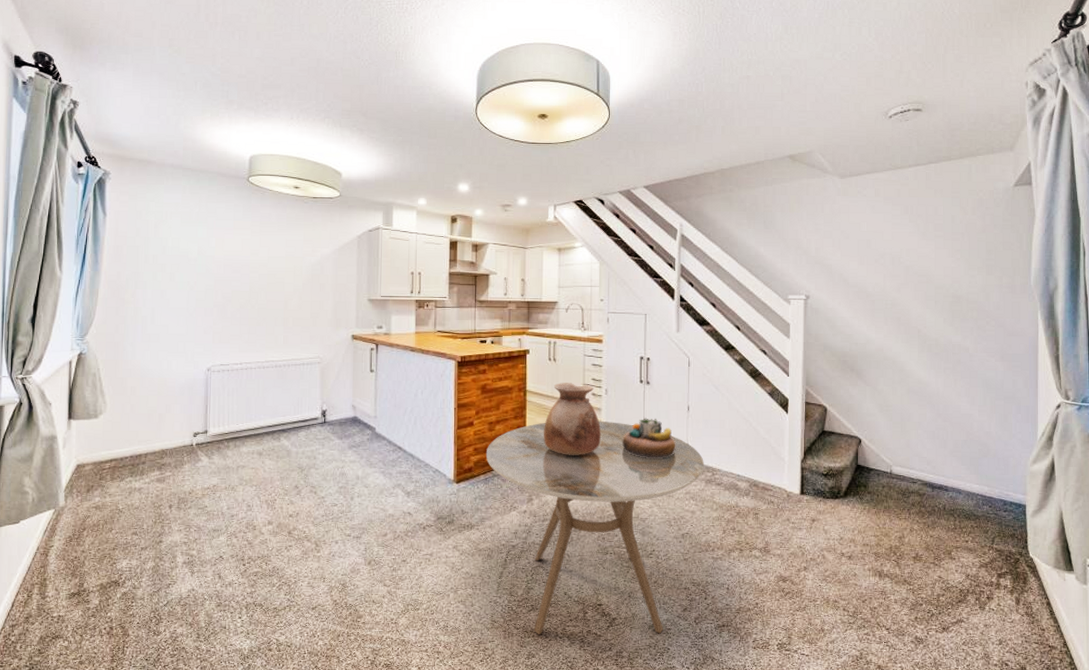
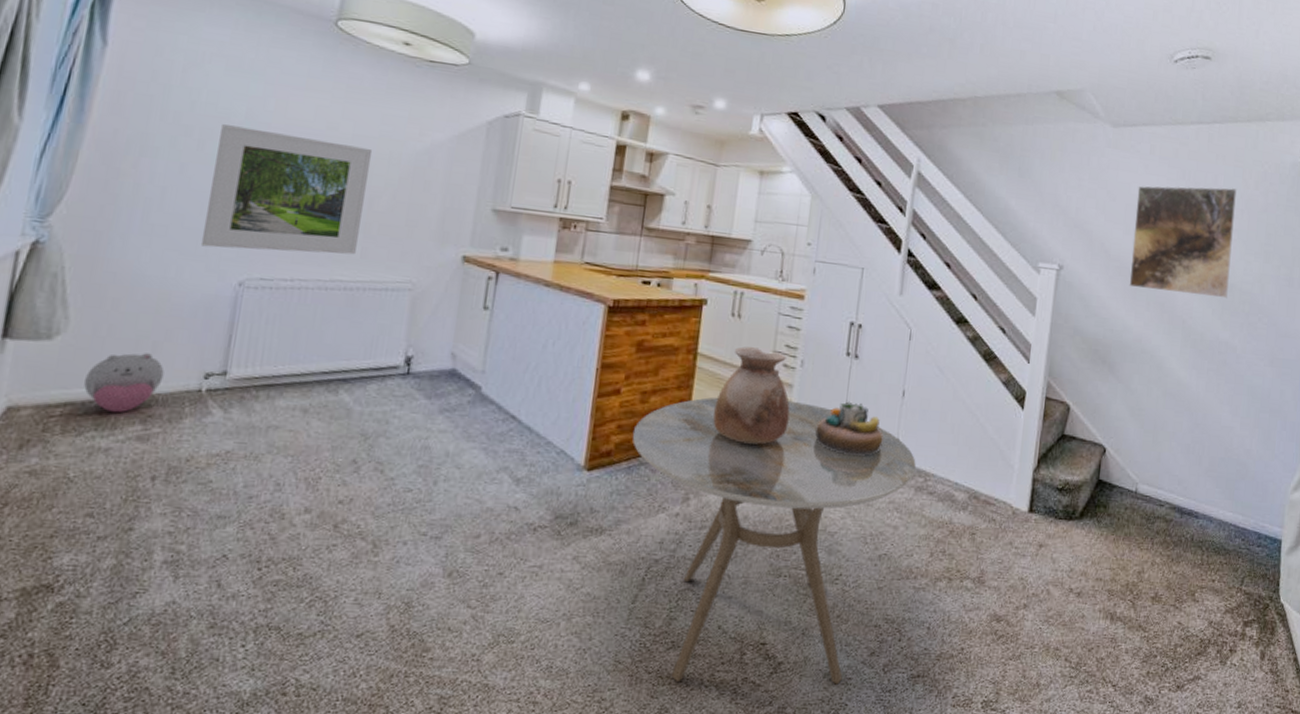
plush toy: none [121,422,168,464] -> present [84,353,165,413]
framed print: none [180,260,283,346] -> present [200,124,373,255]
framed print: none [867,216,956,308] -> present [1129,185,1237,299]

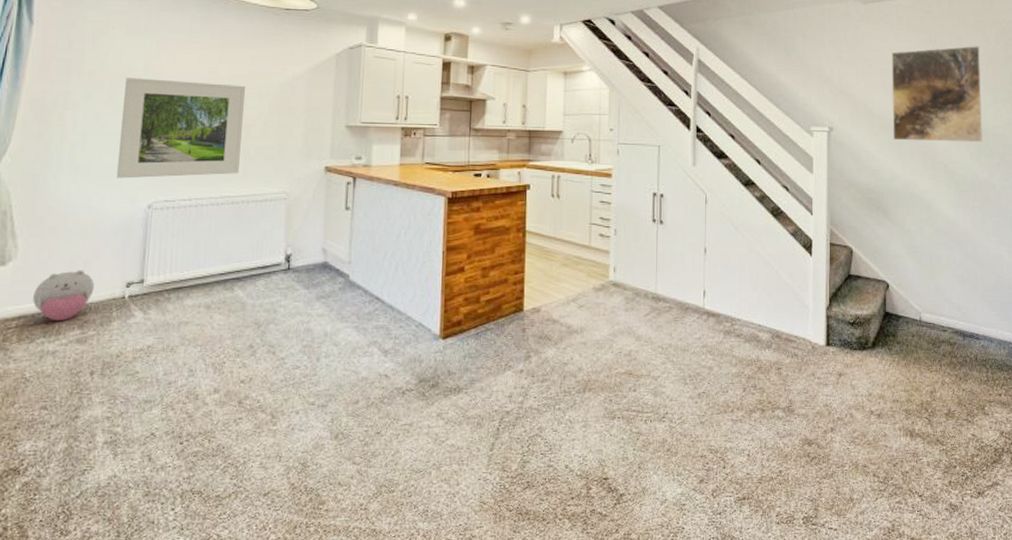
dining table: present [632,397,916,685] -> none [477,265,722,518]
vase: present [713,346,790,445] -> none [544,222,609,305]
decorative bowl: present [815,401,883,456] -> none [633,261,692,307]

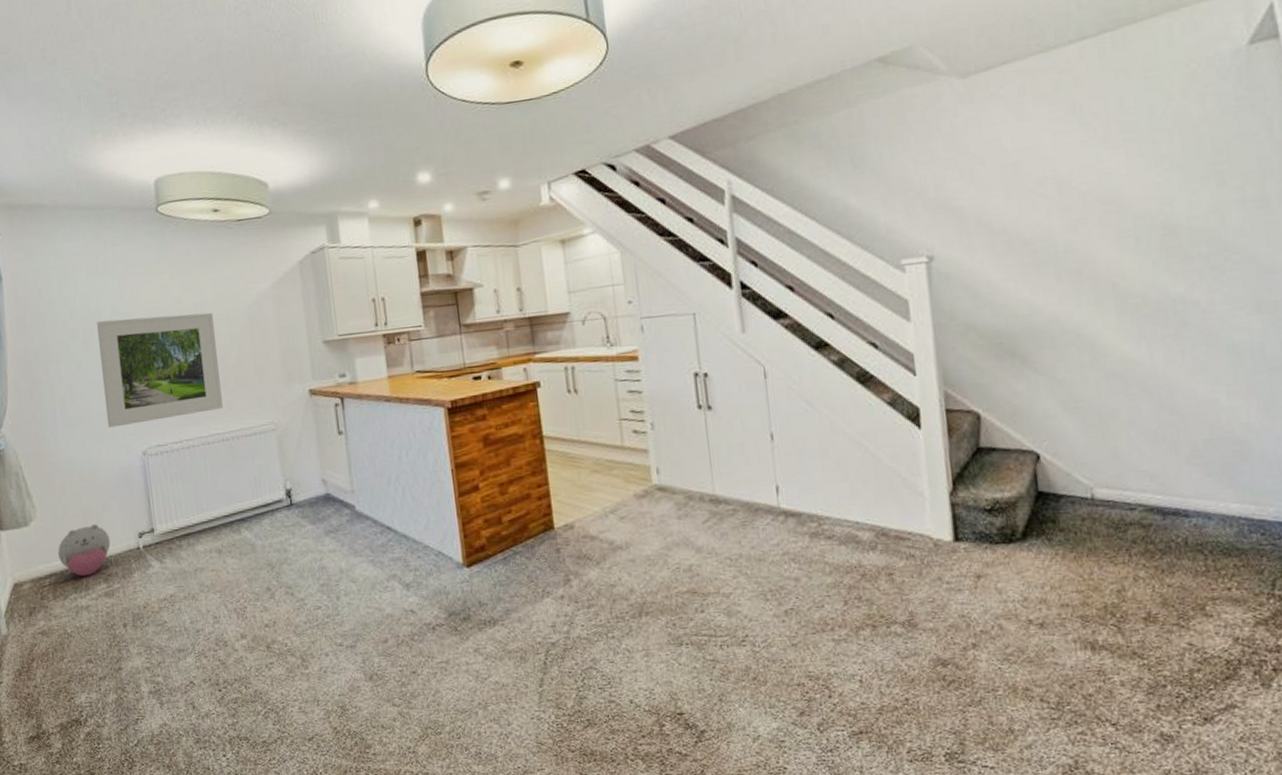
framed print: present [891,46,982,143] -> none [1012,105,1171,261]

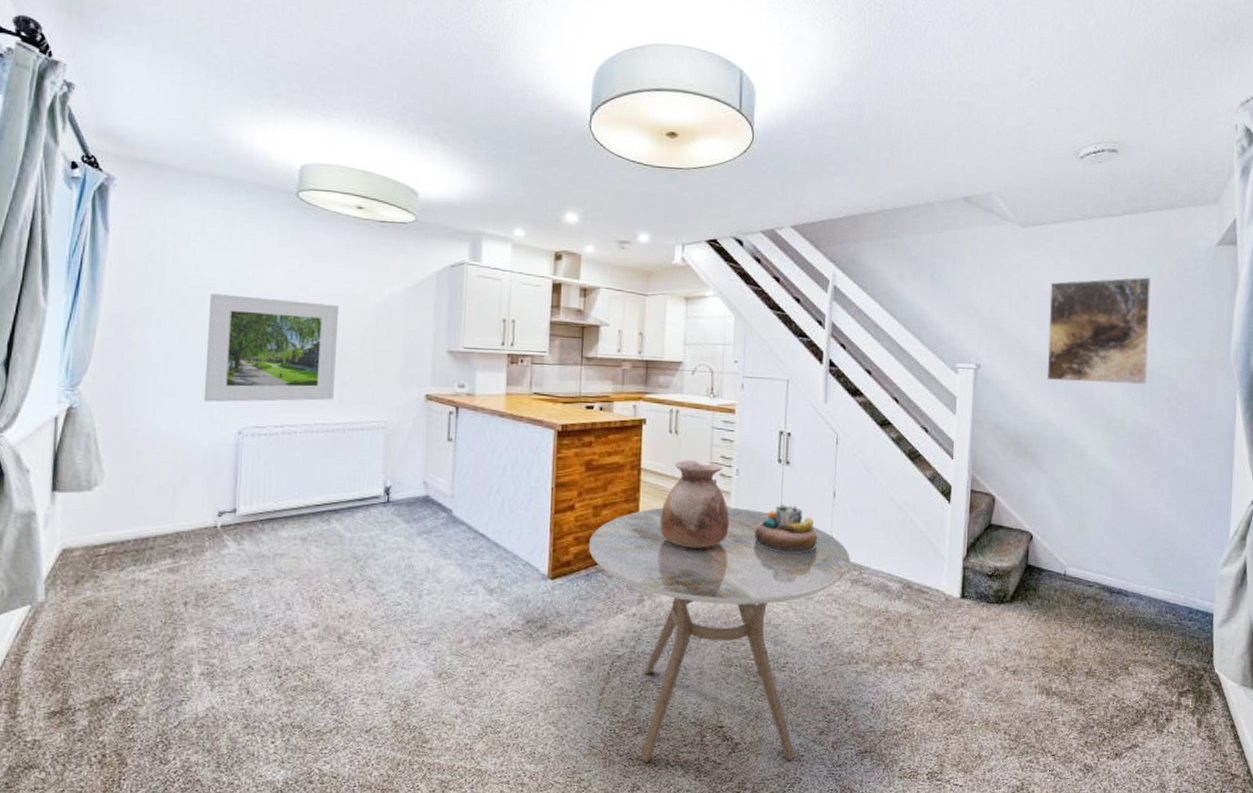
plush toy: present [58,524,111,577] -> none [122,497,185,550]
dining table: none [500,466,805,759] -> present [588,506,850,763]
vase: none [573,419,654,518] -> present [660,460,729,548]
decorative bowl: none [683,456,761,512] -> present [754,504,818,554]
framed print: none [1012,105,1171,261] -> present [1046,277,1150,385]

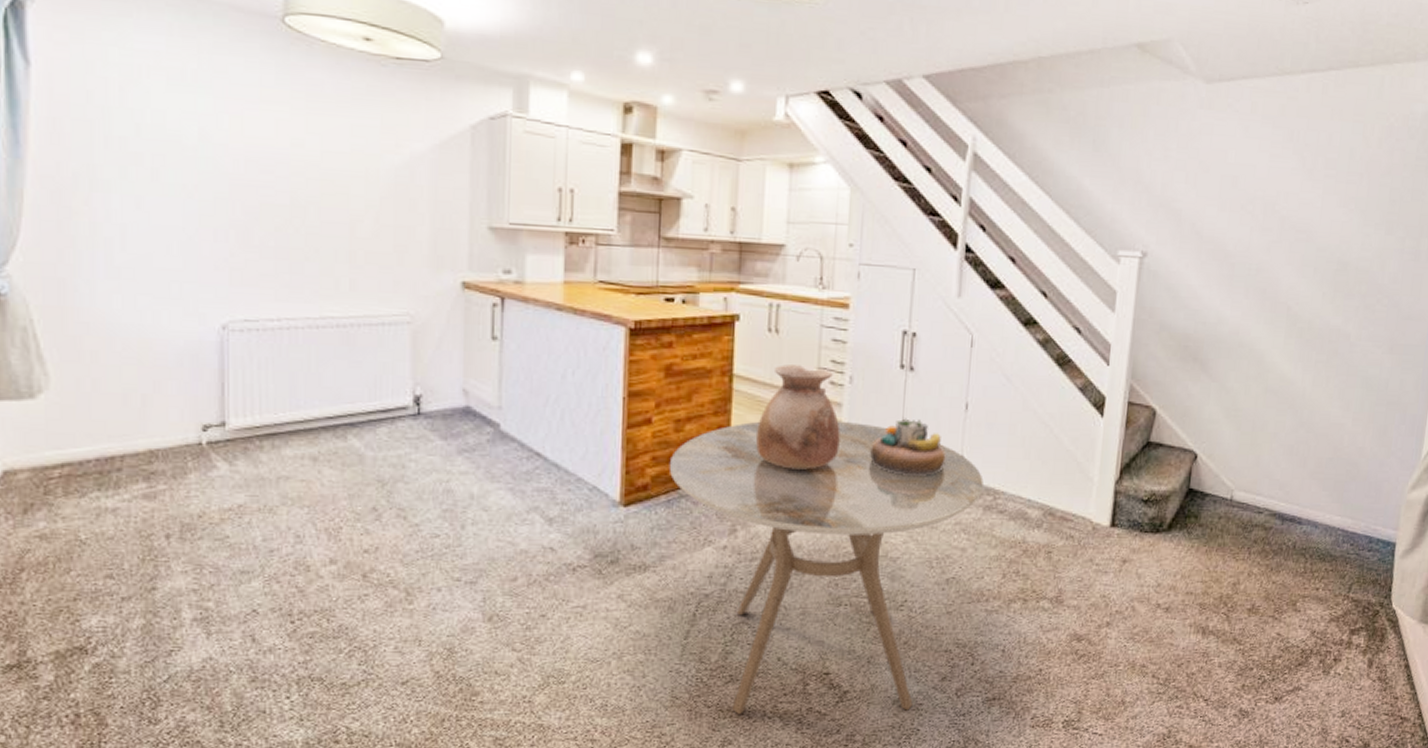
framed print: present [203,294,340,402] -> none [173,149,346,289]
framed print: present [1046,277,1150,385] -> none [1224,148,1355,279]

